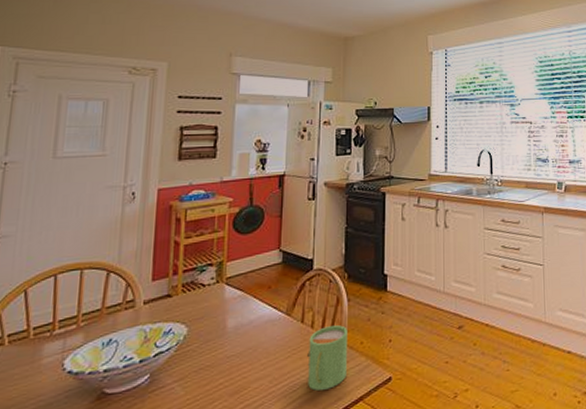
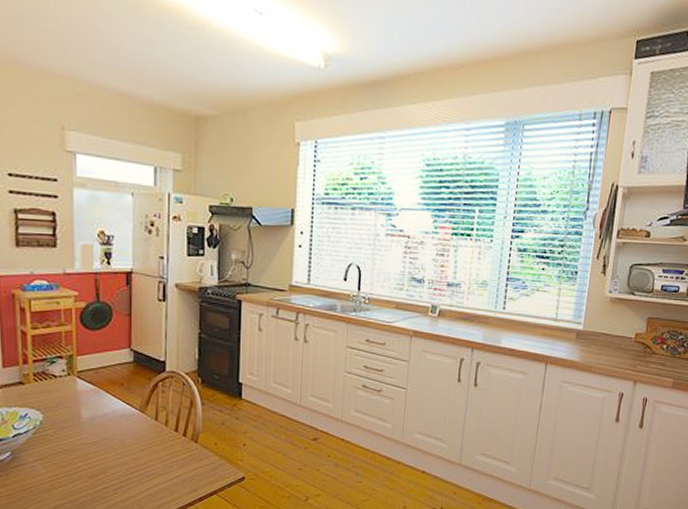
mug: present [307,325,347,391] -> none [162,426,201,482]

